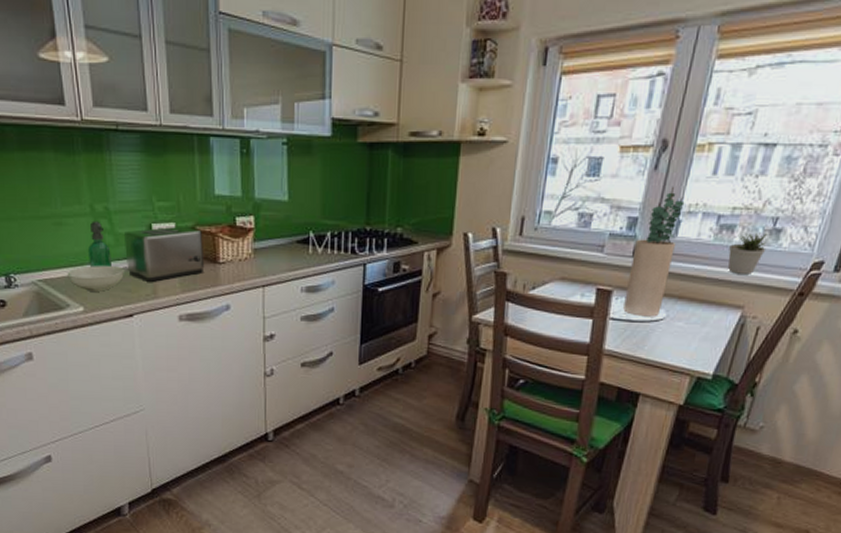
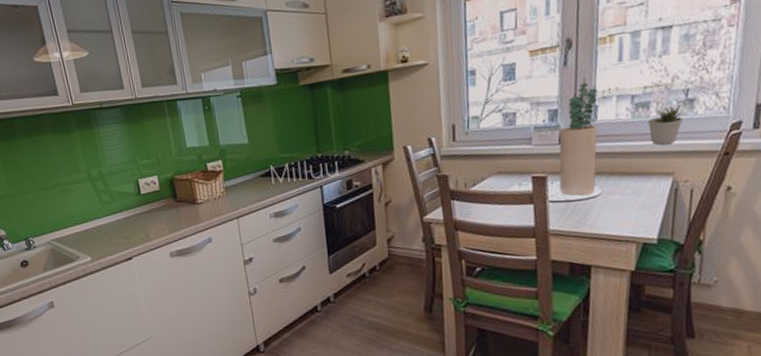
bowl: present [67,266,124,292] -> none [74,219,121,243]
soap dispenser: present [87,221,113,268] -> none [88,183,111,223]
toaster: present [123,226,205,282] -> none [116,177,186,228]

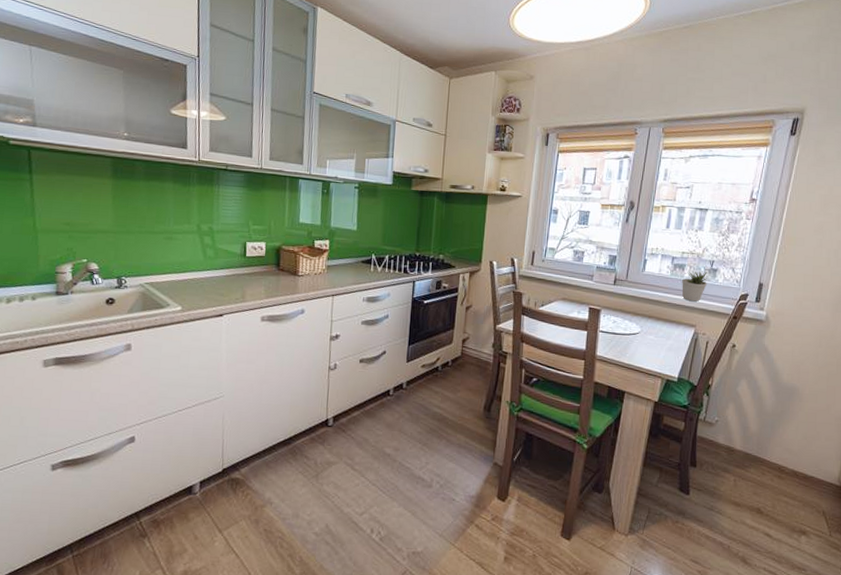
vase: present [559,77,599,196] -> none [609,234,649,331]

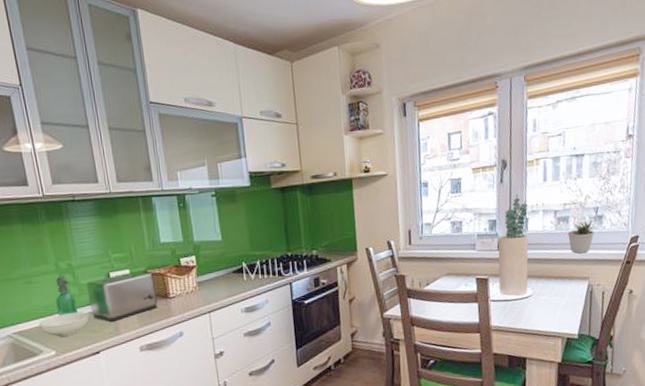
bowl: none [171,273,220,295] -> present [39,312,89,337]
soap dispenser: none [190,237,211,275] -> present [55,276,79,316]
toaster: none [222,245,287,289] -> present [86,271,158,322]
vase: none [609,234,649,331] -> present [498,193,529,296]

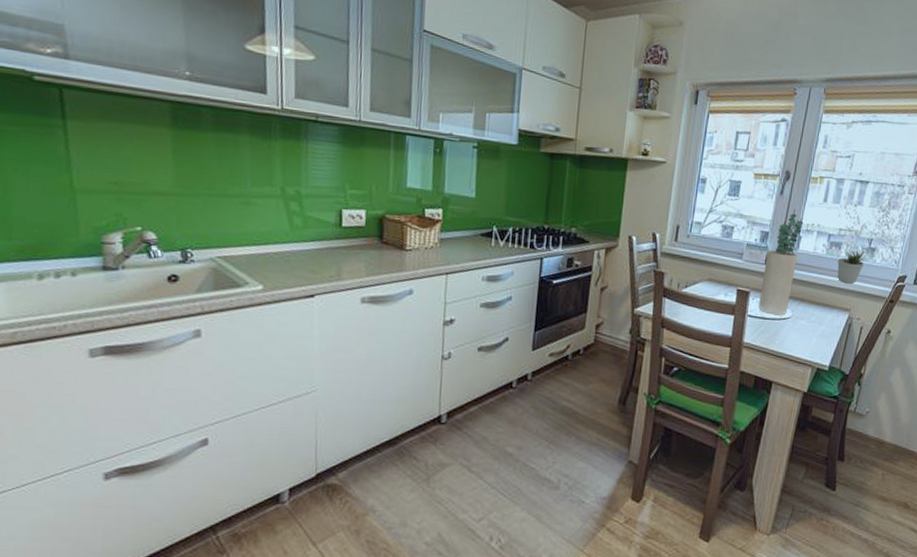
bowl: present [39,312,89,337] -> none [249,245,310,271]
soap dispenser: present [55,276,79,316] -> none [273,202,298,248]
toaster: present [86,271,158,322] -> none [312,213,392,265]

